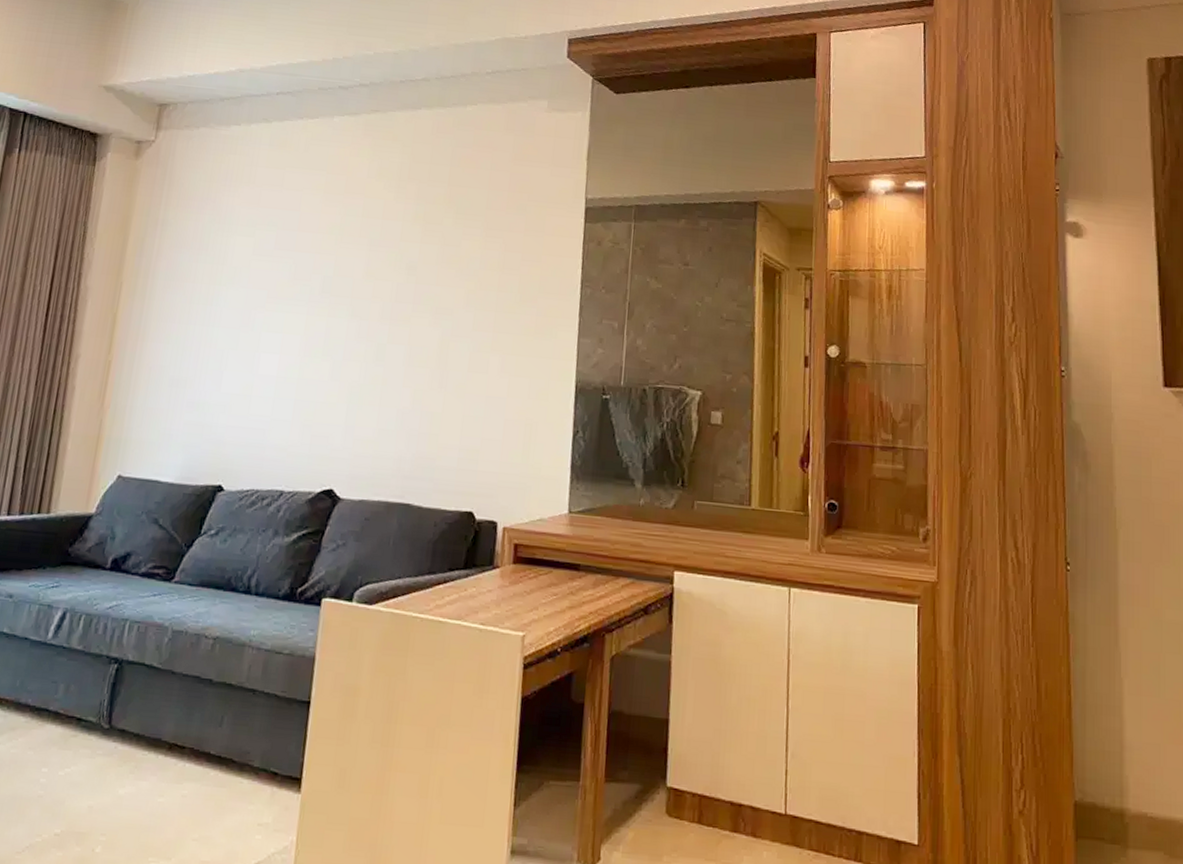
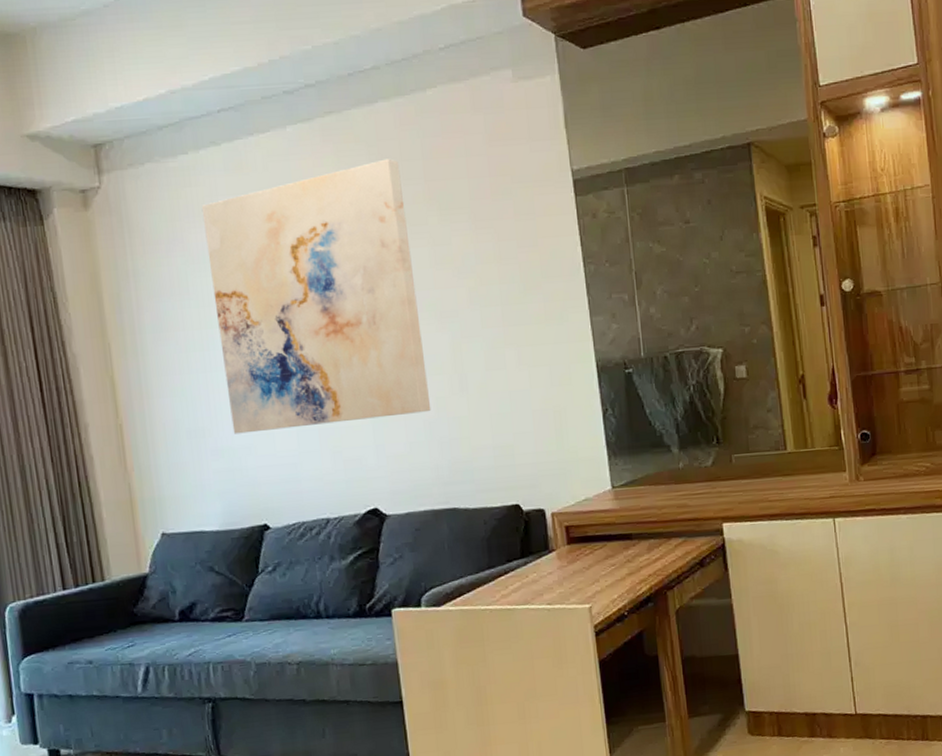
wall art: none [213,159,428,402] -> present [201,158,431,434]

